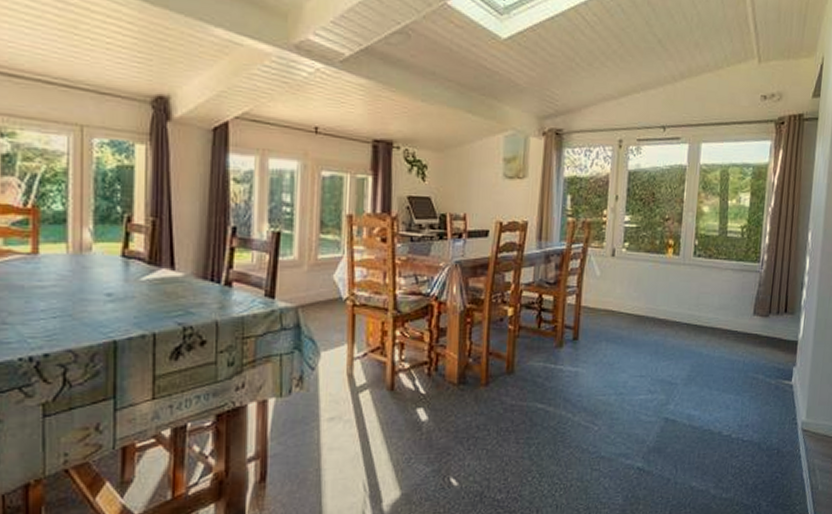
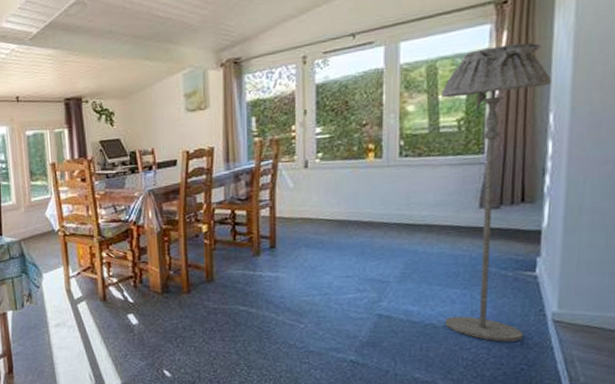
floor lamp: none [720,162,812,450] -> present [441,42,553,342]

